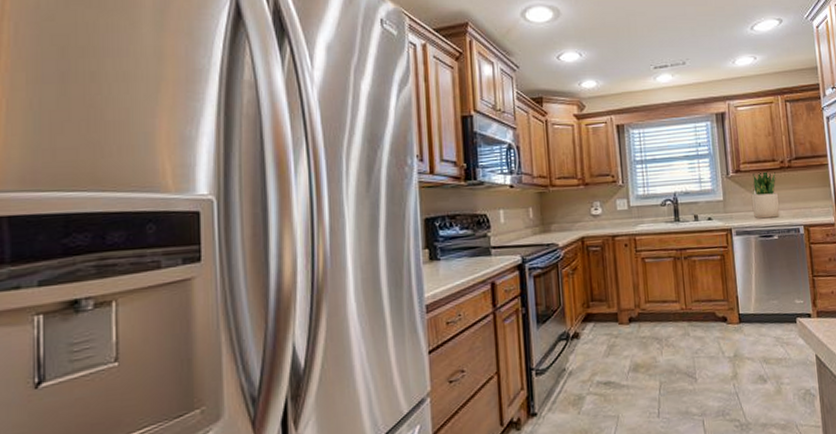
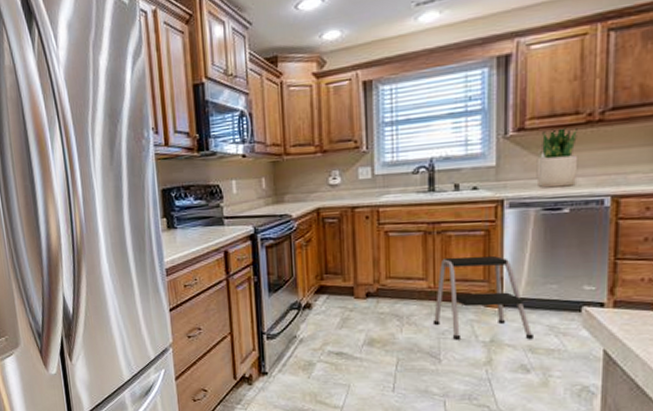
step stool: none [687,277,766,358] -> present [432,256,533,340]

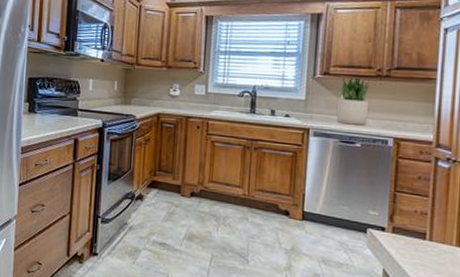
step stool: present [432,256,533,340] -> none [244,170,327,251]

